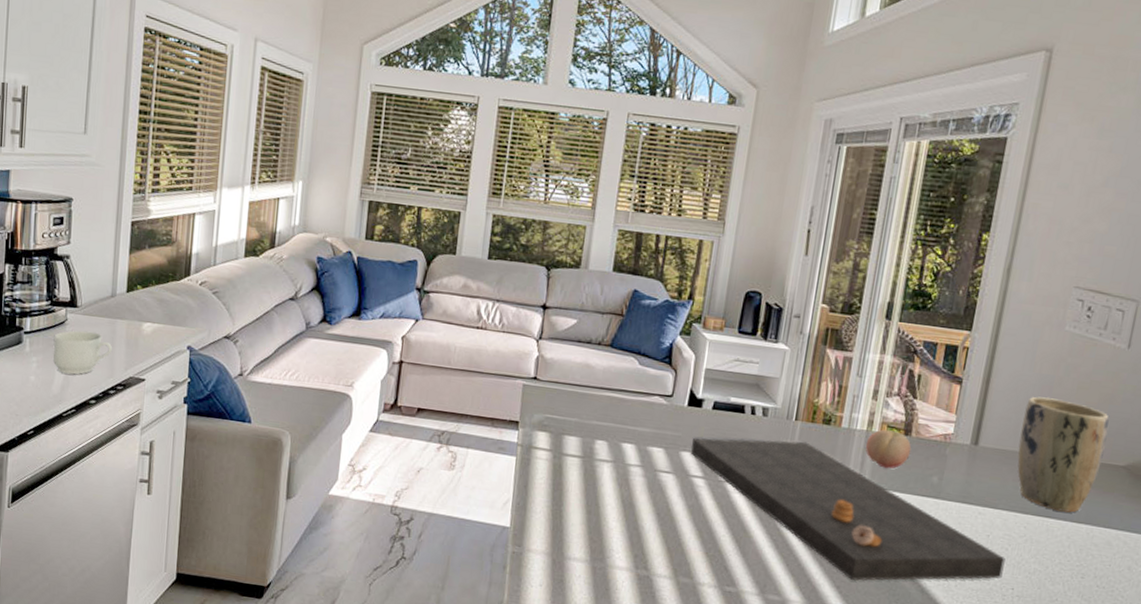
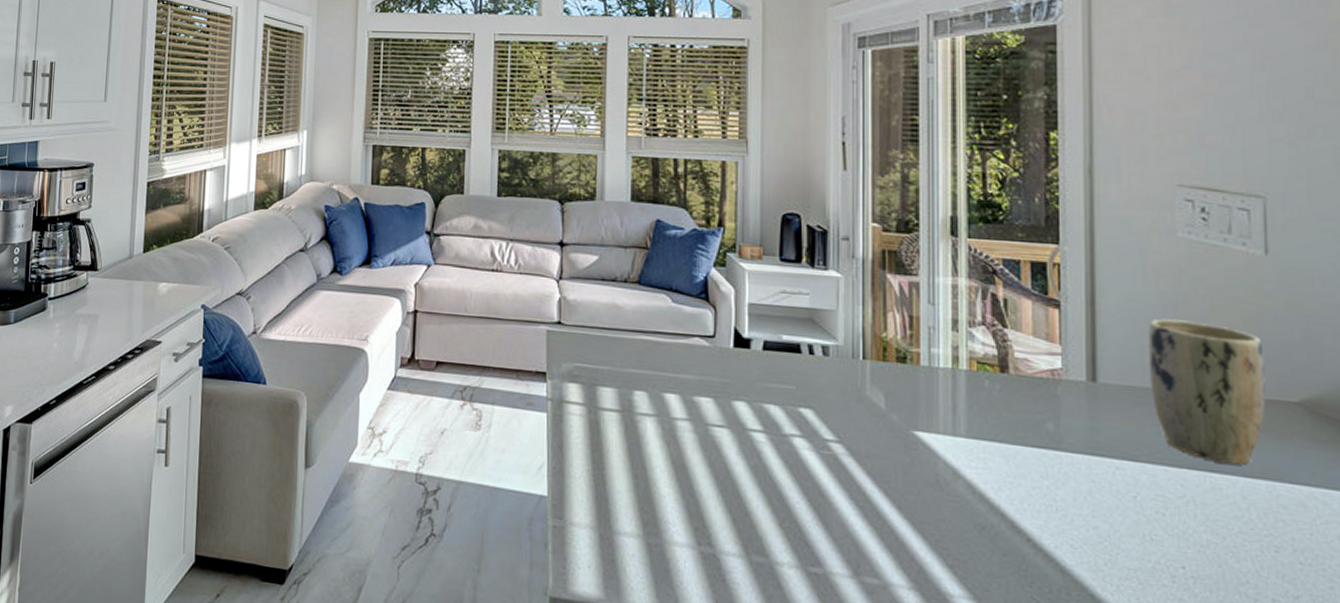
mug: present [53,330,113,375] -> none [74,294,131,340]
cutting board: present [691,438,1005,582] -> none [745,384,1165,559]
fruit: present [865,429,912,469] -> none [954,366,1013,415]

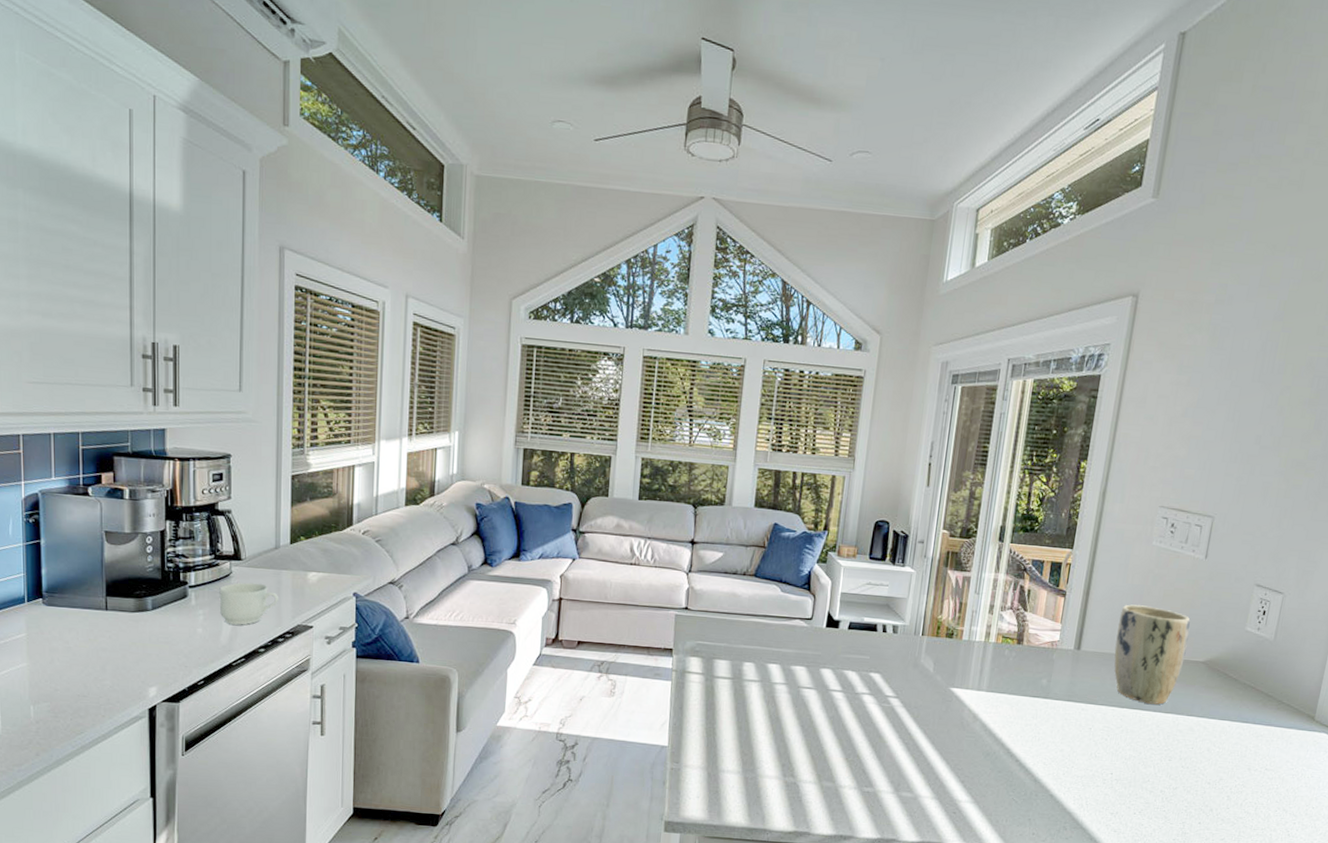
mug: none [74,294,131,340] -> present [219,582,279,625]

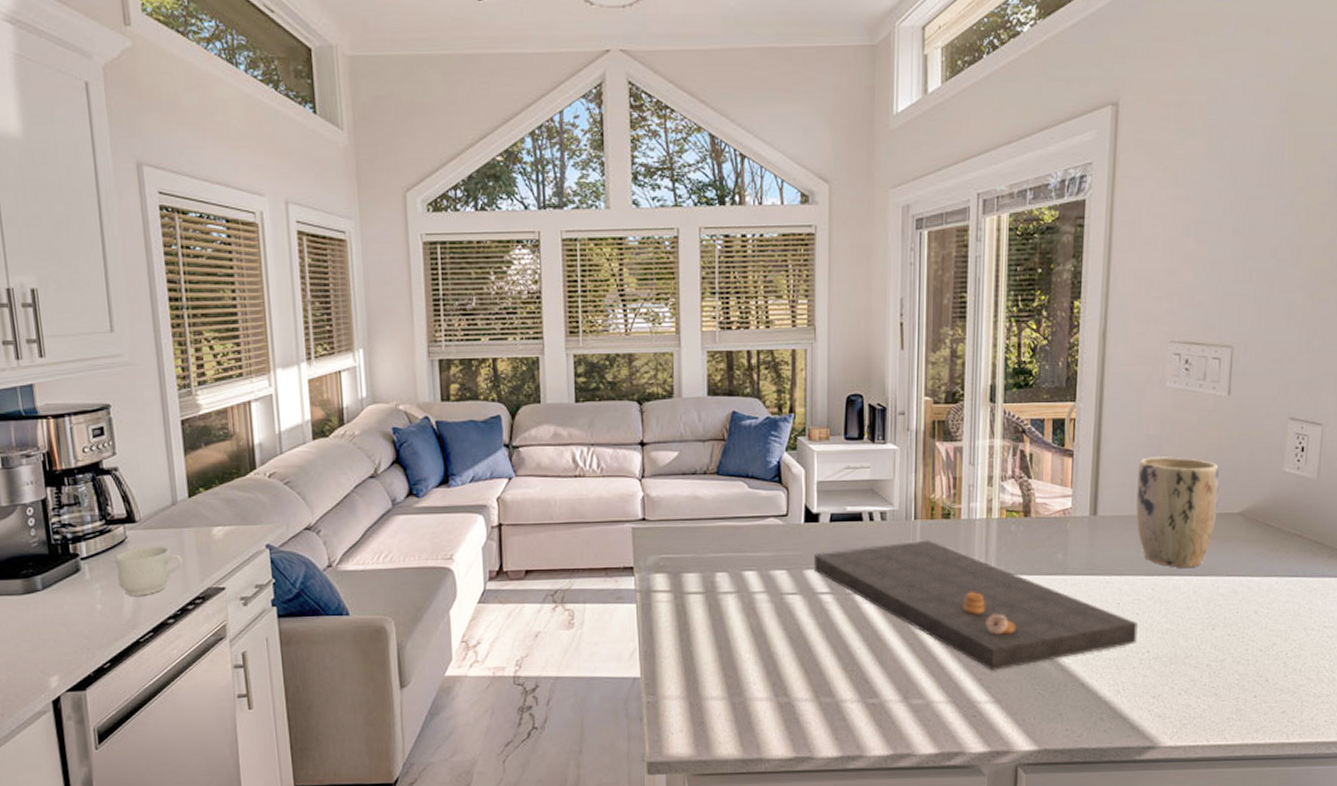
cutting board: none [830,654,1105,776] -> present [815,540,1138,671]

